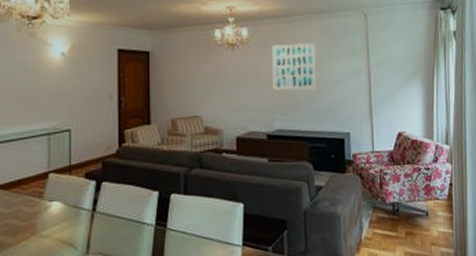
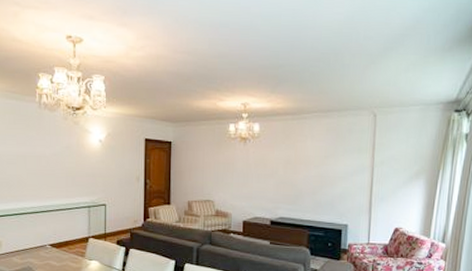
wall art: present [271,43,317,91] -> none [278,140,323,184]

